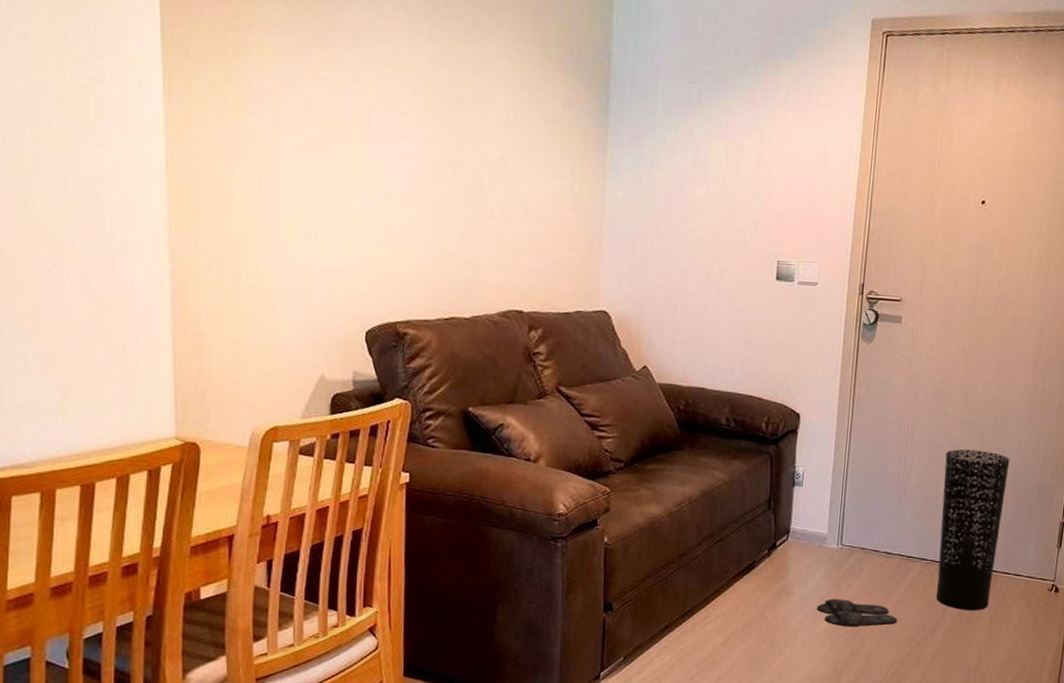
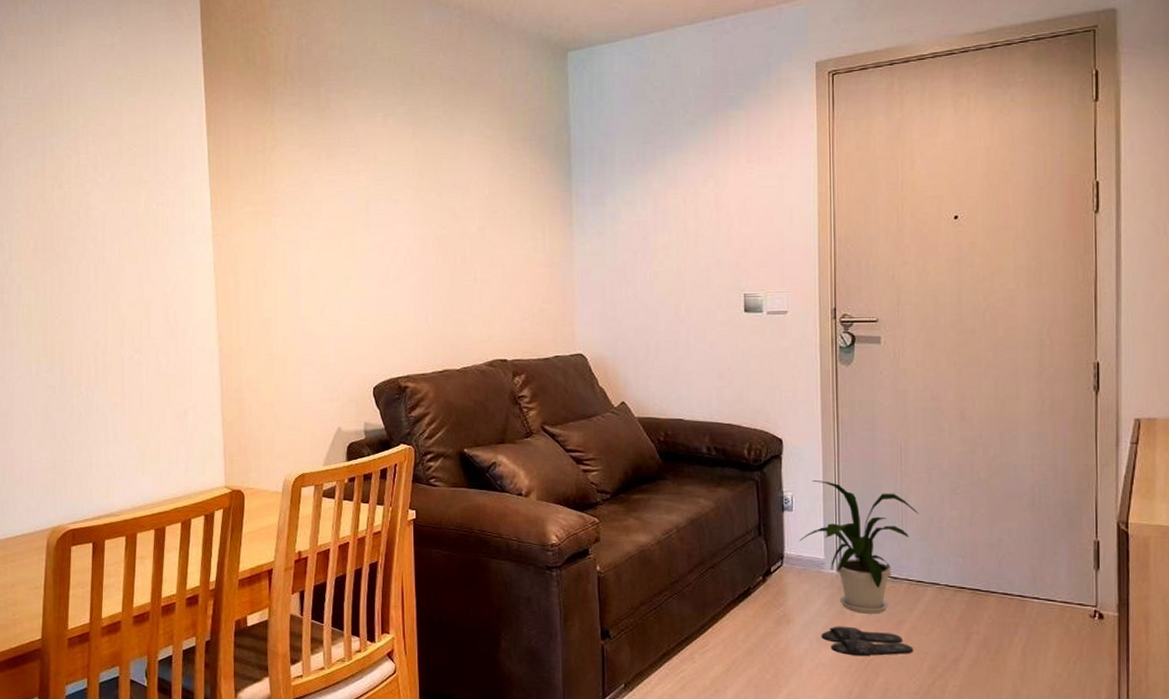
house plant: none [806,457,917,587] -> present [799,480,918,614]
umbrella stand: present [936,449,1010,610] -> none [947,467,1023,639]

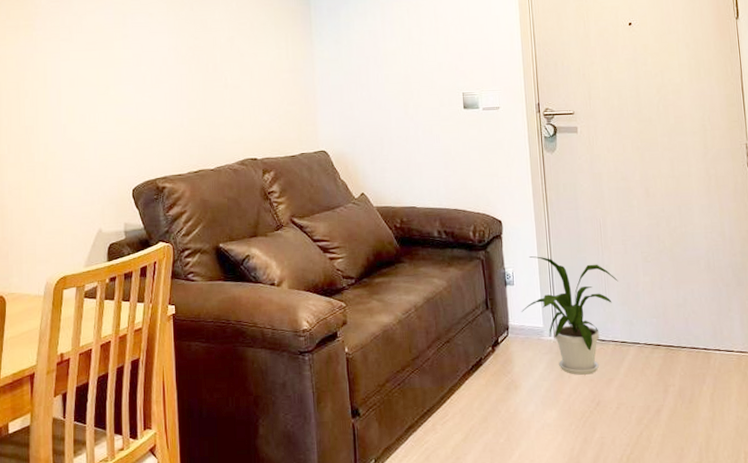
slippers: present [821,626,914,656] -> none [544,387,623,414]

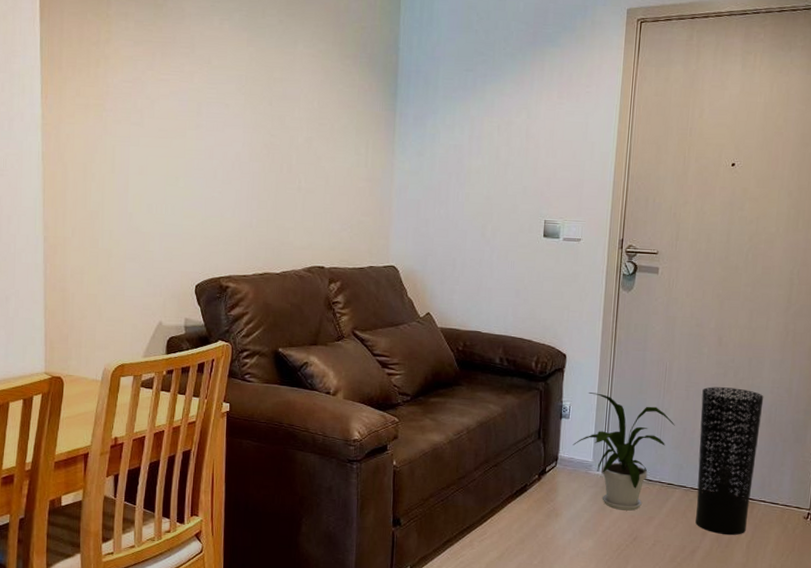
umbrella stand: none [639,237,707,389] -> present [696,387,764,535]

